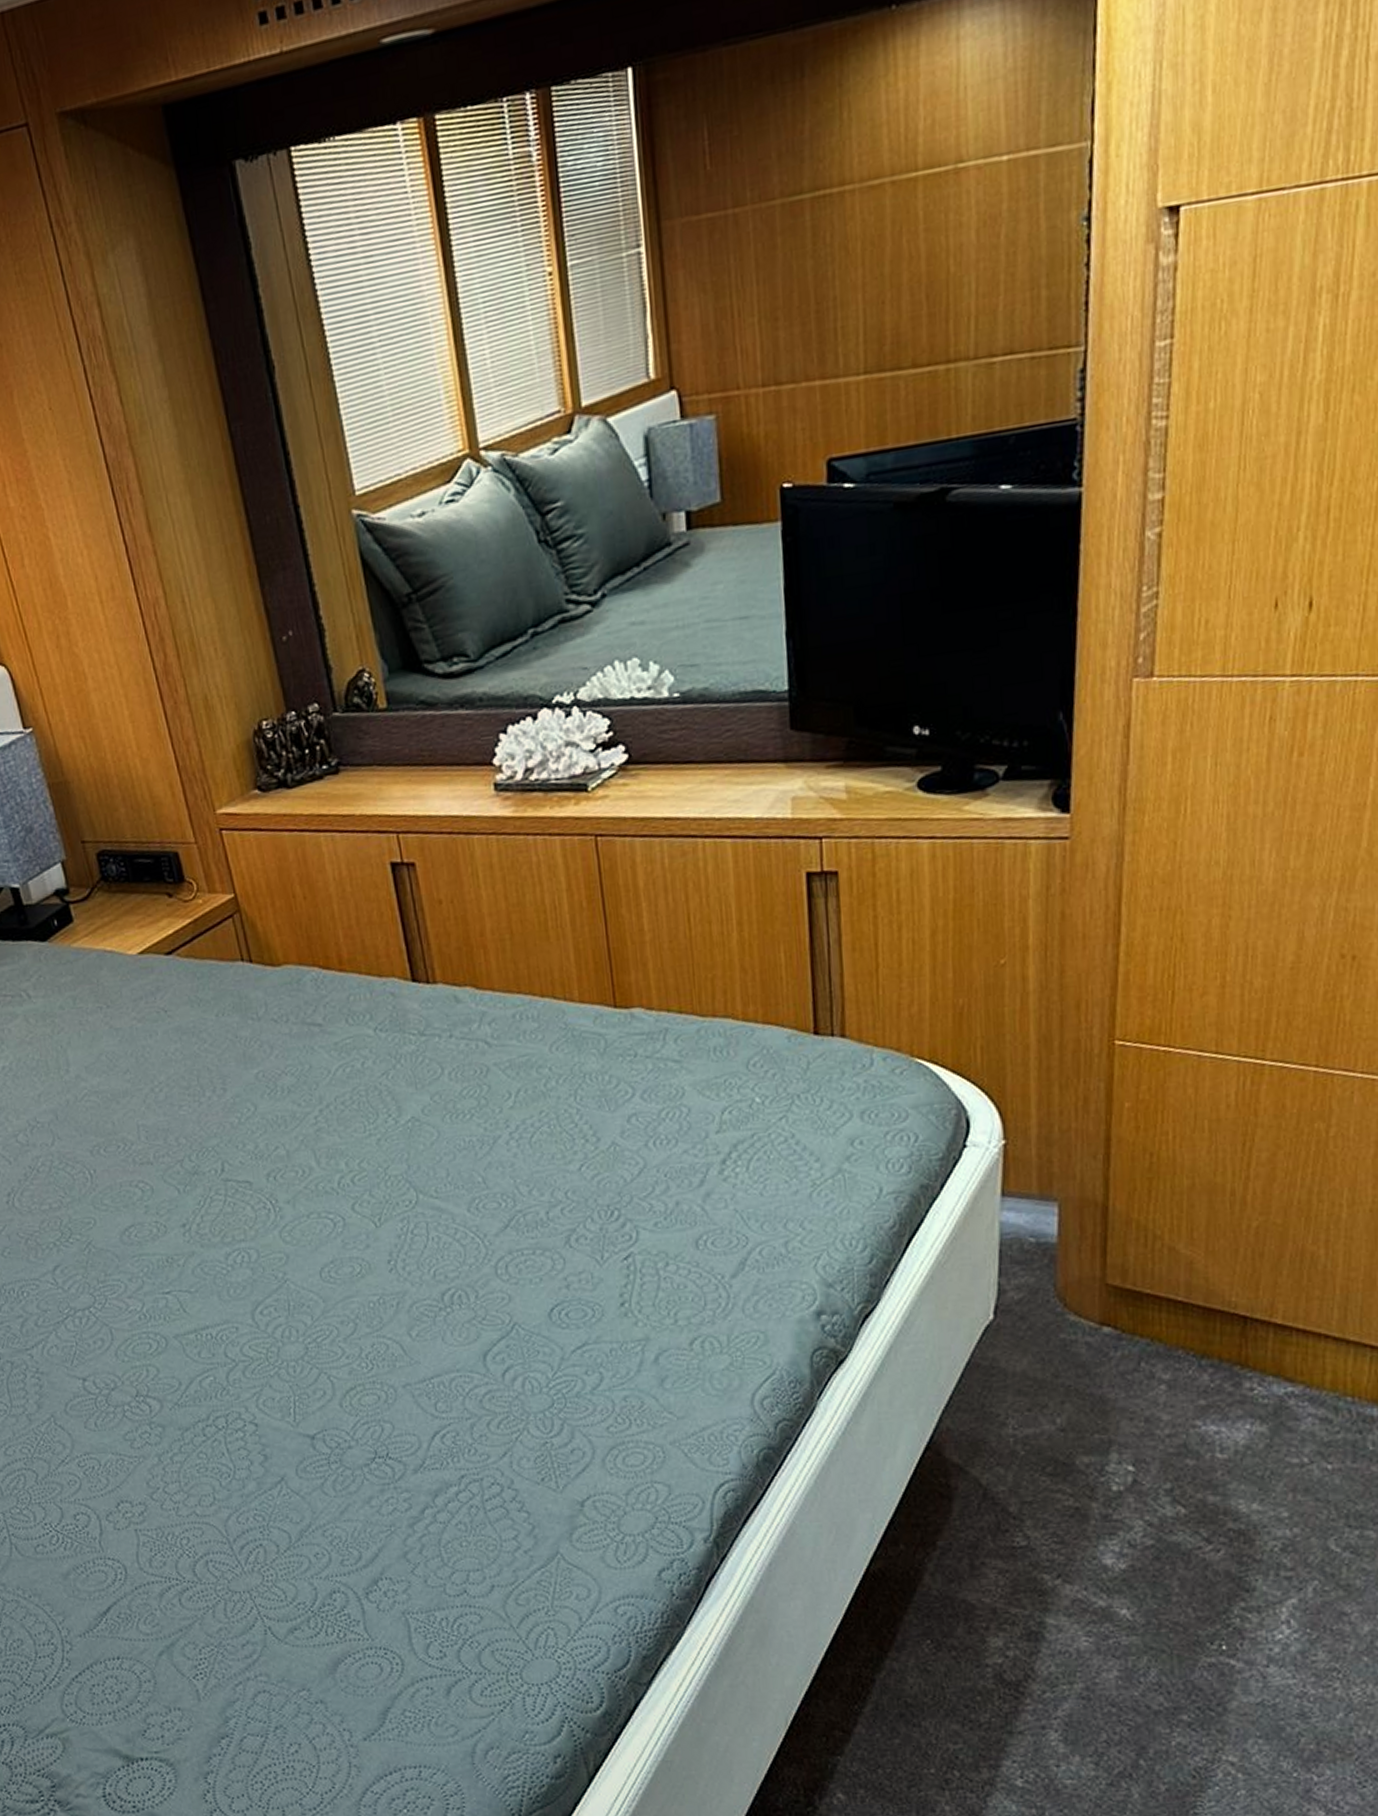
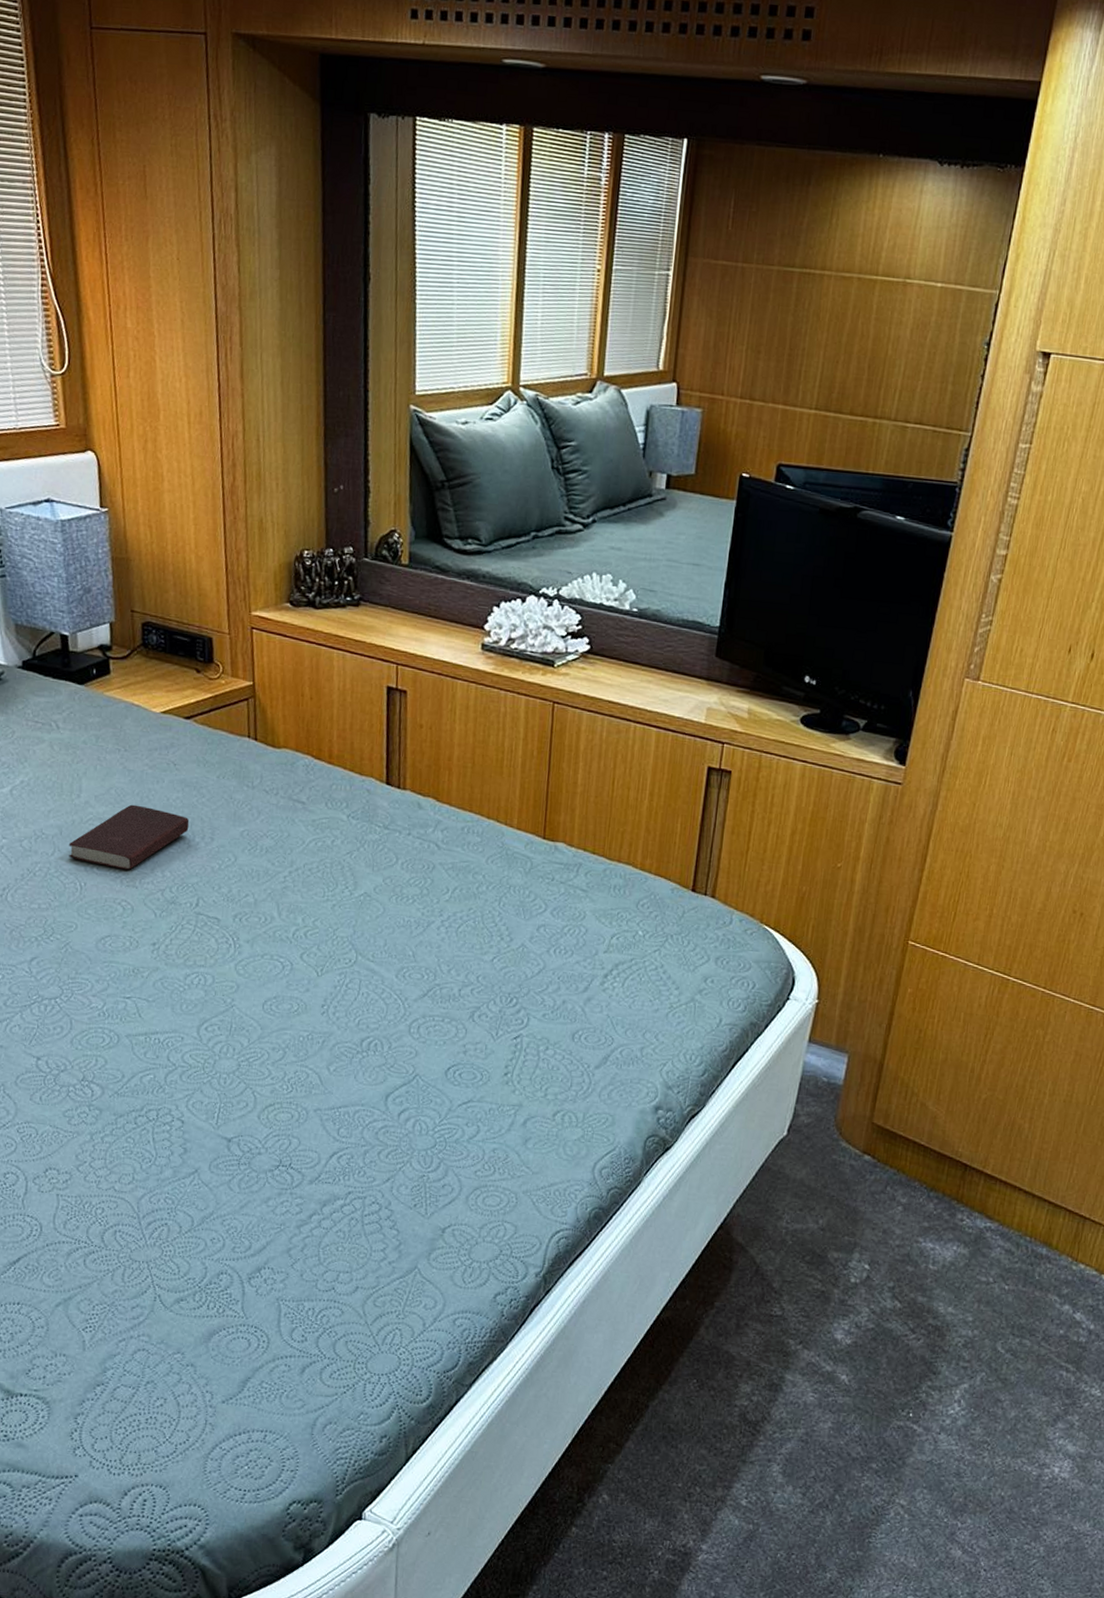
book: none [67,1067,196,1146] -> present [68,804,190,870]

